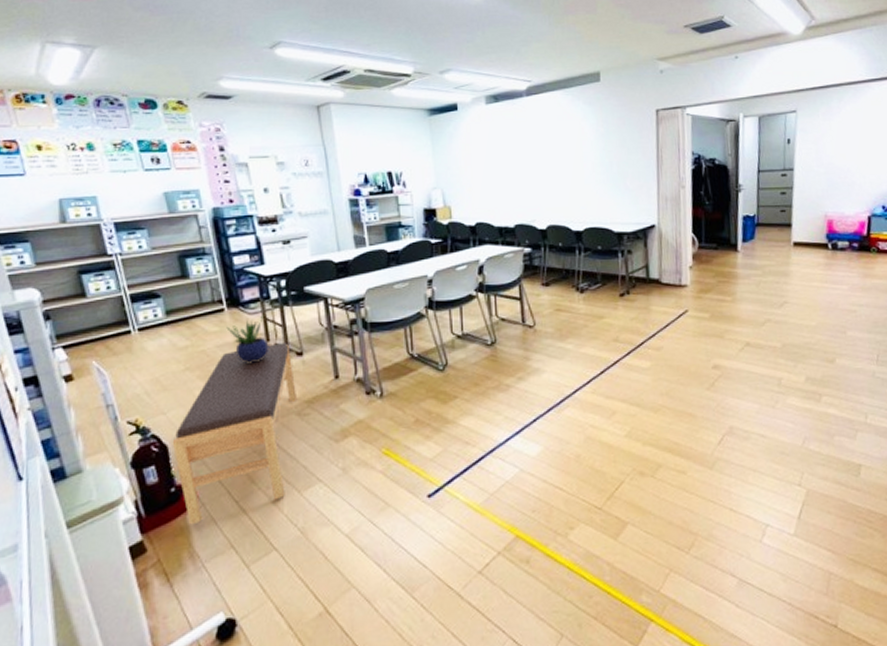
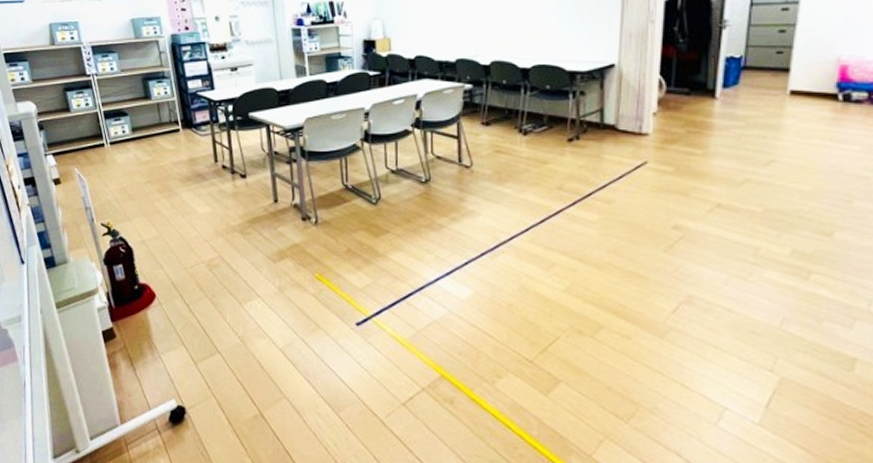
bench: present [172,343,298,525] -> none [136,165,241,320]
potted plant: present [226,314,269,363] -> none [181,136,217,181]

